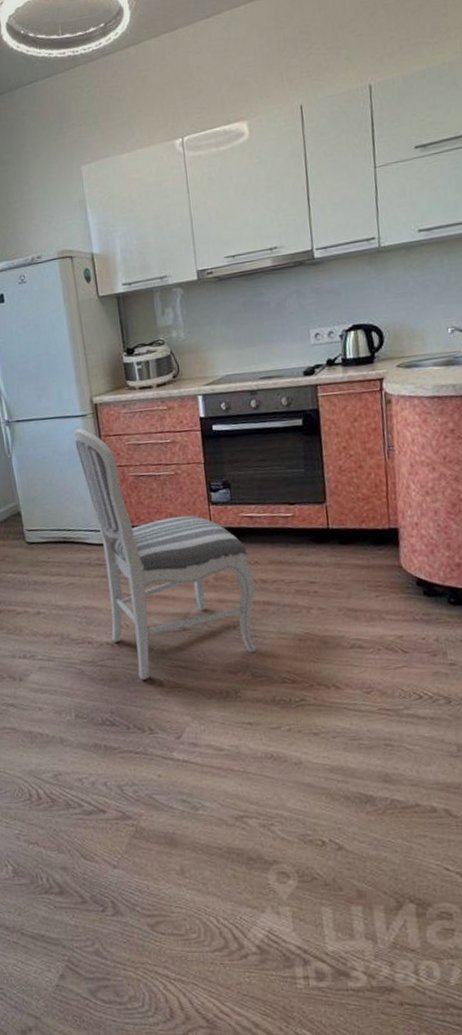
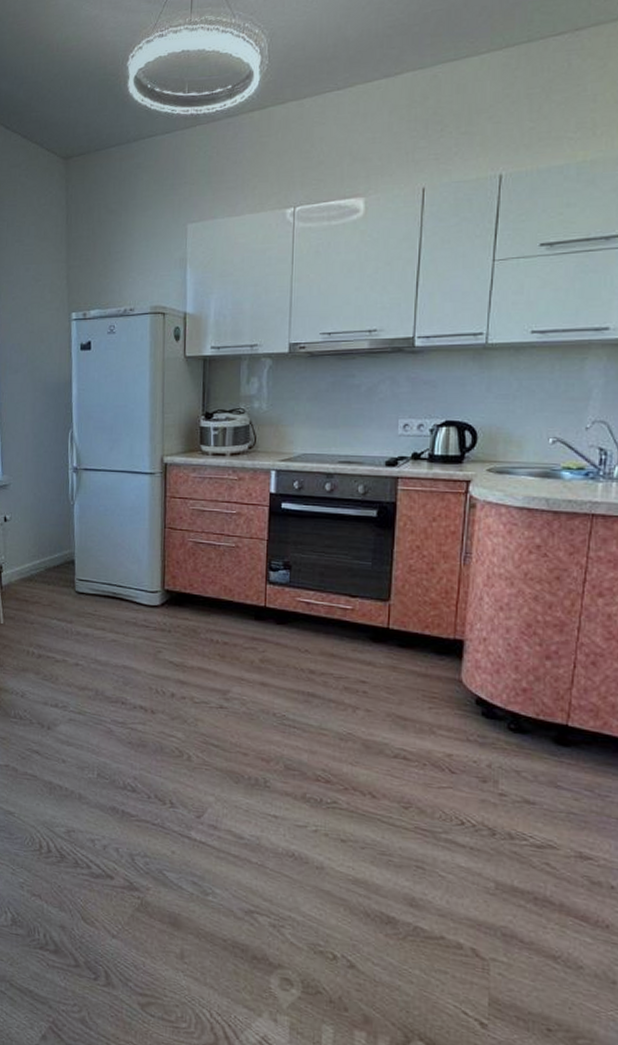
dining chair: present [72,428,257,680] -> none [138,486,301,751]

